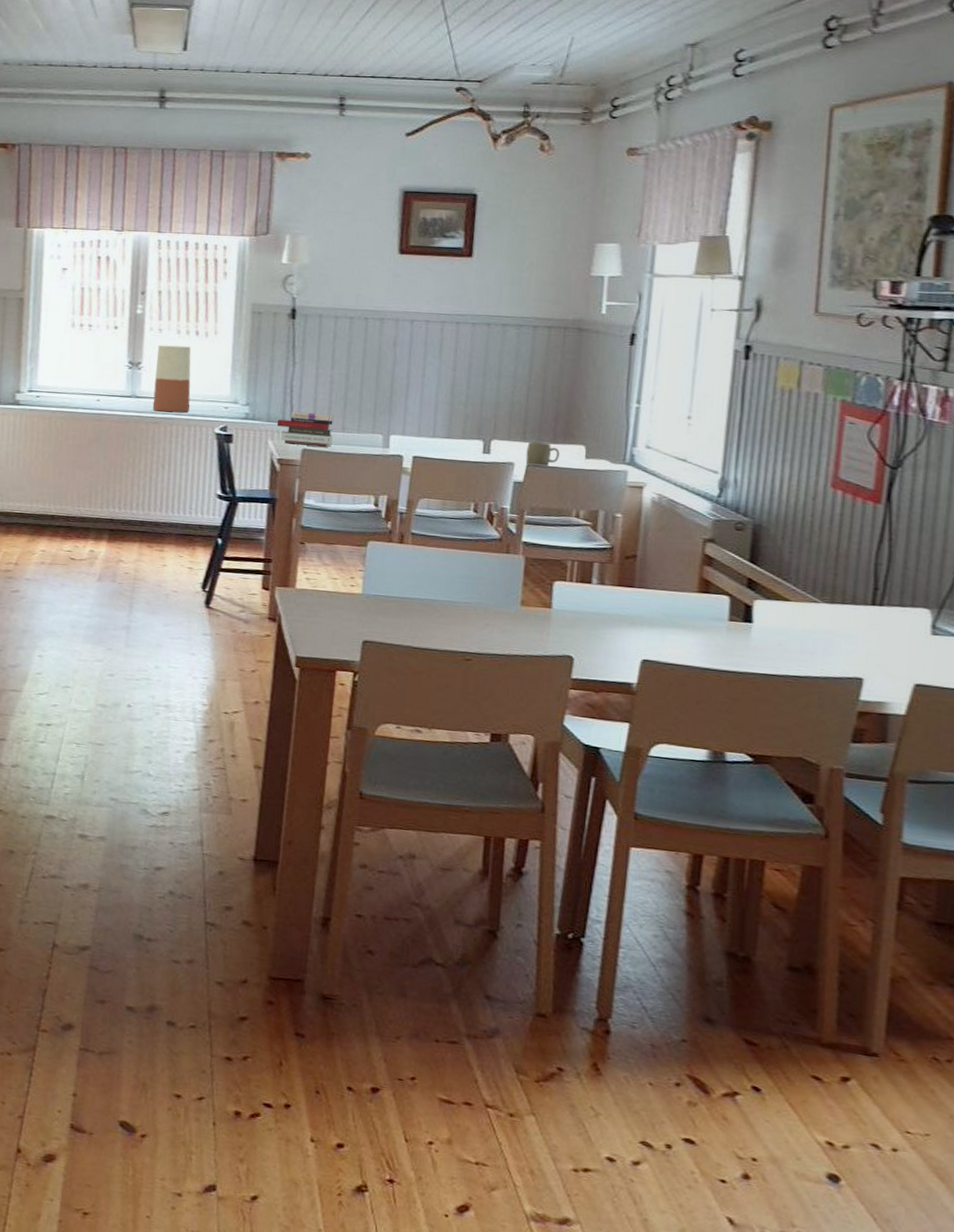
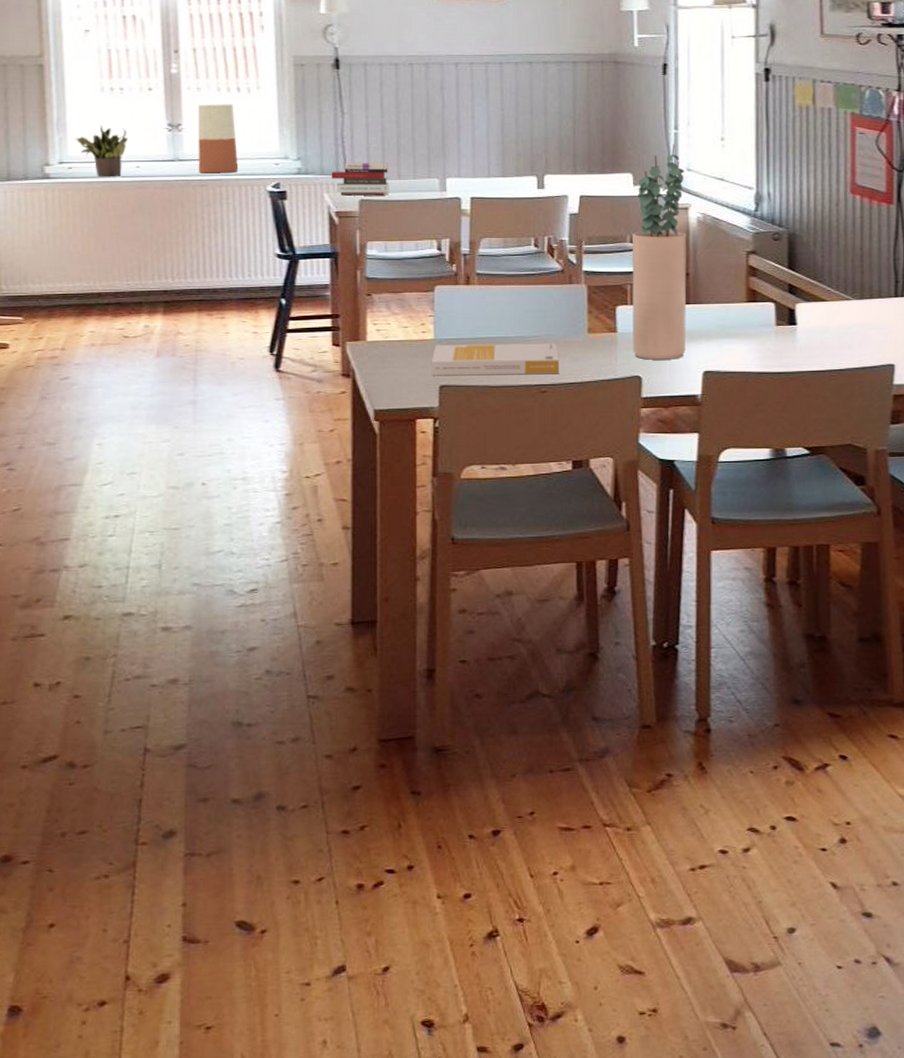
potted plant: none [45,358,92,409] -> present [75,124,129,177]
book: none [355,599,488,644] -> present [431,343,560,376]
mug: present [525,441,560,468] -> none [578,173,609,198]
vase: none [567,418,643,644] -> present [632,144,687,360]

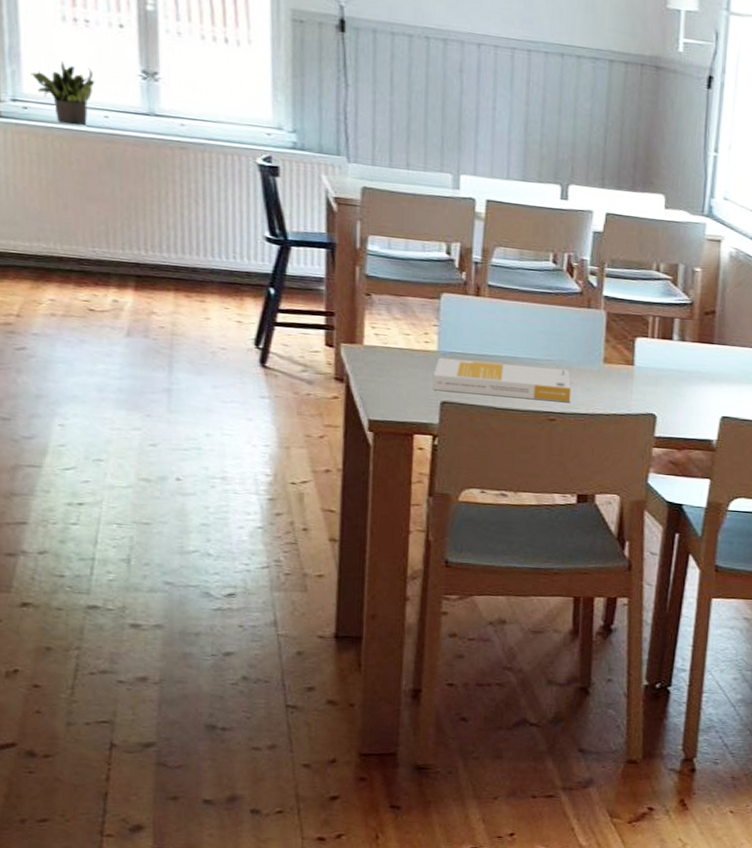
vase: present [197,104,239,175] -> none [177,52,225,139]
books: present [331,162,389,196] -> none [330,142,396,186]
vase: present [632,144,687,360] -> none [649,168,721,401]

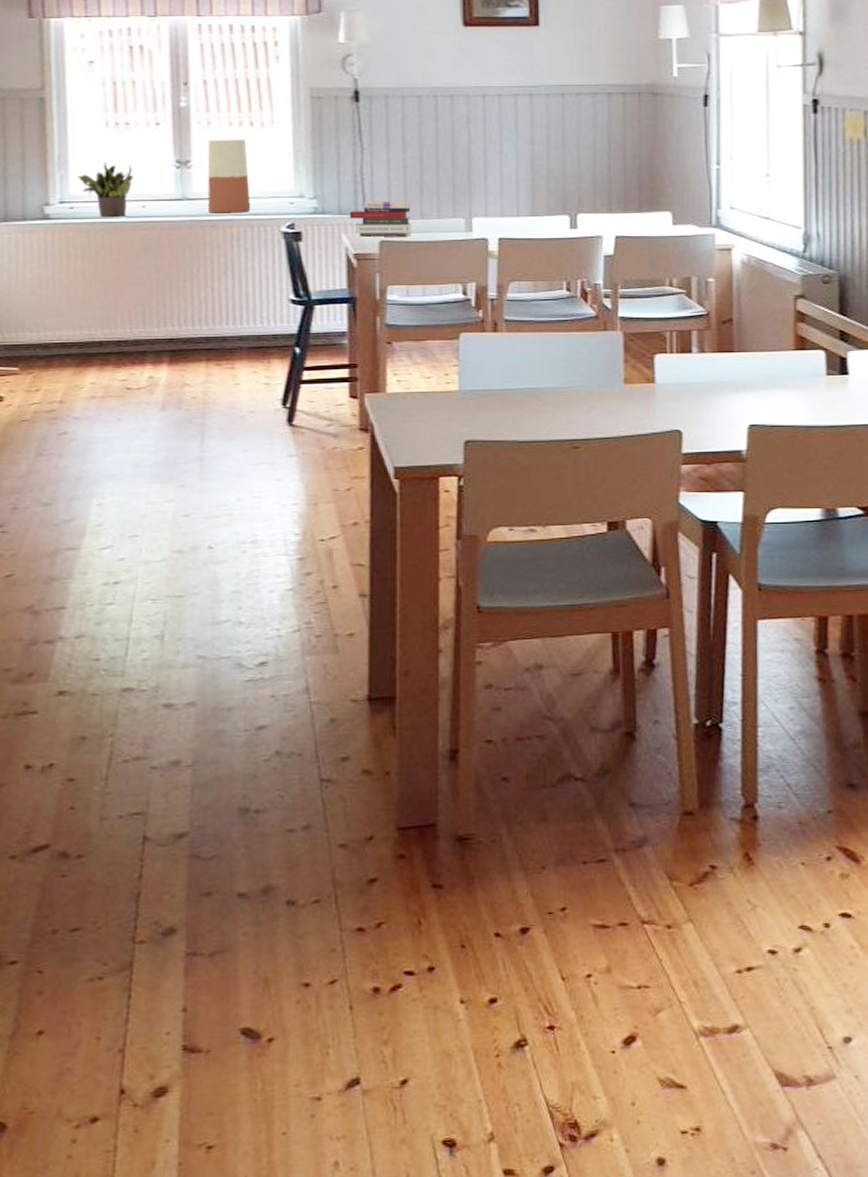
vase: none [177,52,225,139] -> present [207,139,251,215]
books: none [330,142,396,186] -> present [349,201,412,237]
book: present [432,357,572,403] -> none [455,394,594,431]

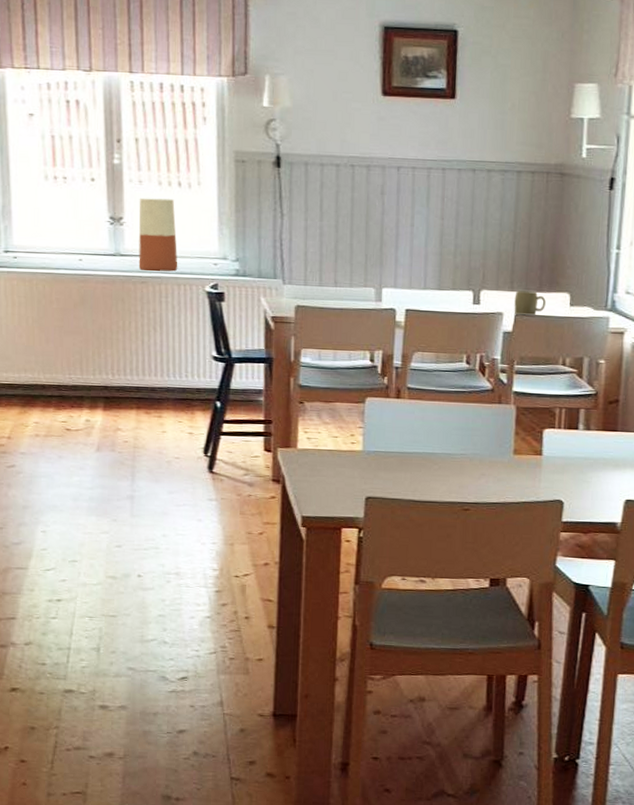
potted plant: present [77,161,134,218] -> none [20,214,72,270]
books: present [349,201,412,237] -> none [268,266,326,303]
mug: none [614,212,647,239] -> present [514,290,546,317]

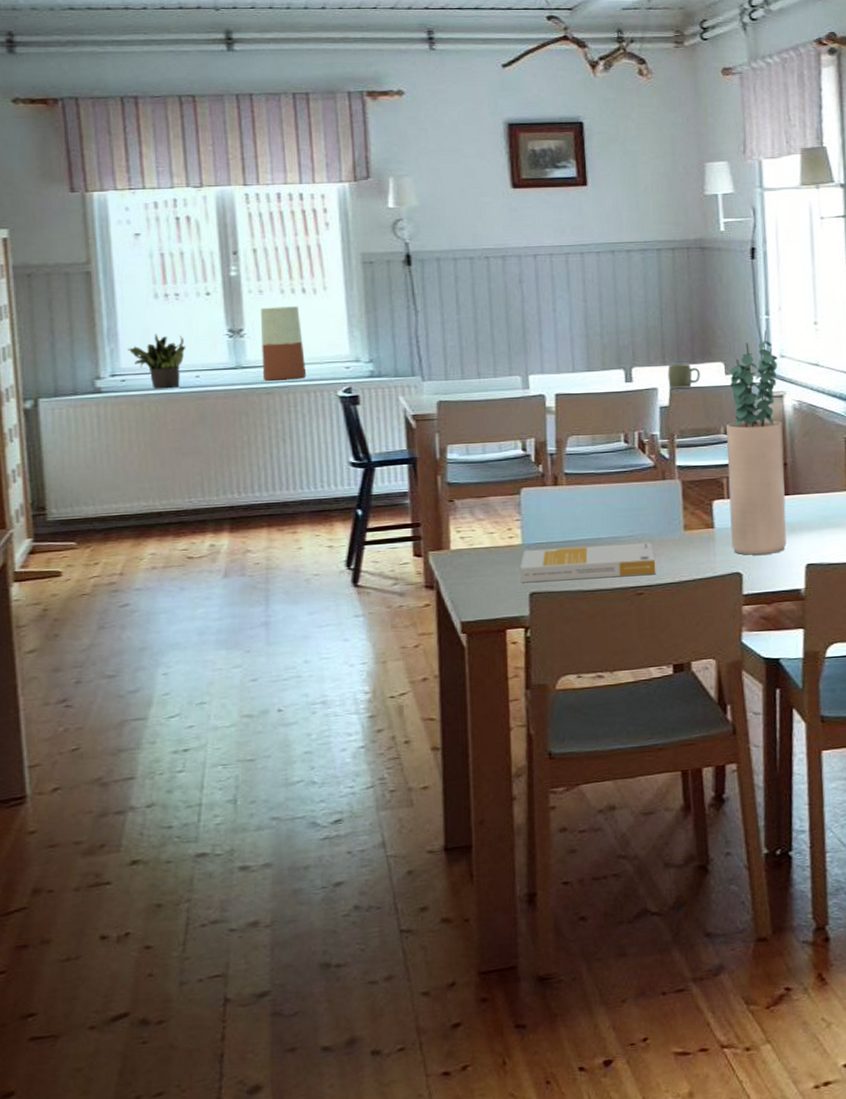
potted plant: none [20,214,72,270] -> present [128,333,186,389]
book: none [358,456,484,493] -> present [520,542,656,583]
vase: none [557,264,624,486] -> present [726,330,787,555]

